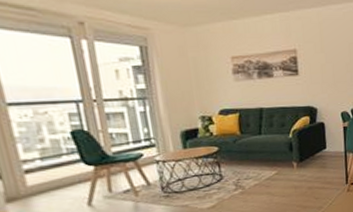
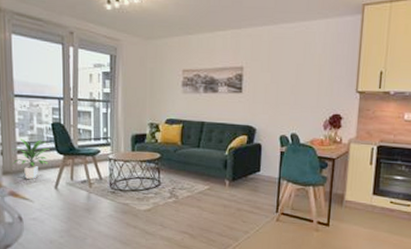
indoor plant: none [15,153,75,201] -> present [12,139,50,179]

